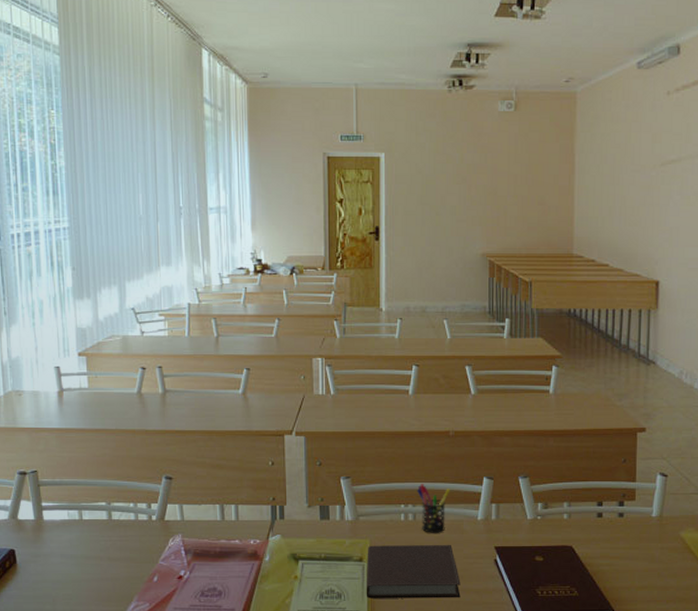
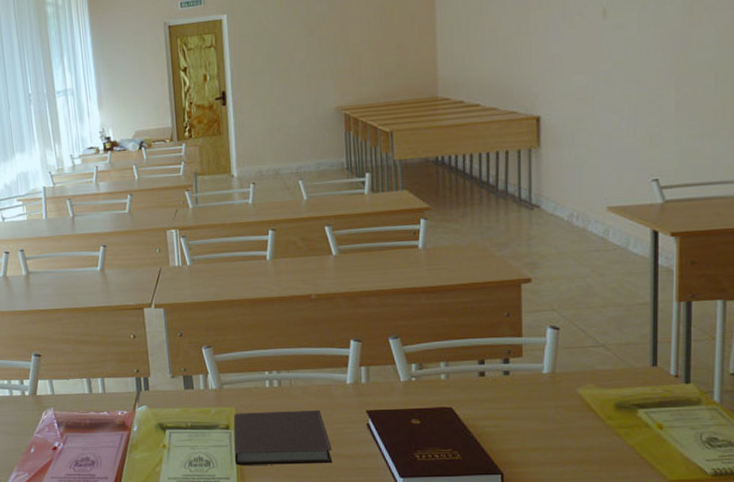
pen holder: present [417,484,450,533] -> none [281,350,316,399]

